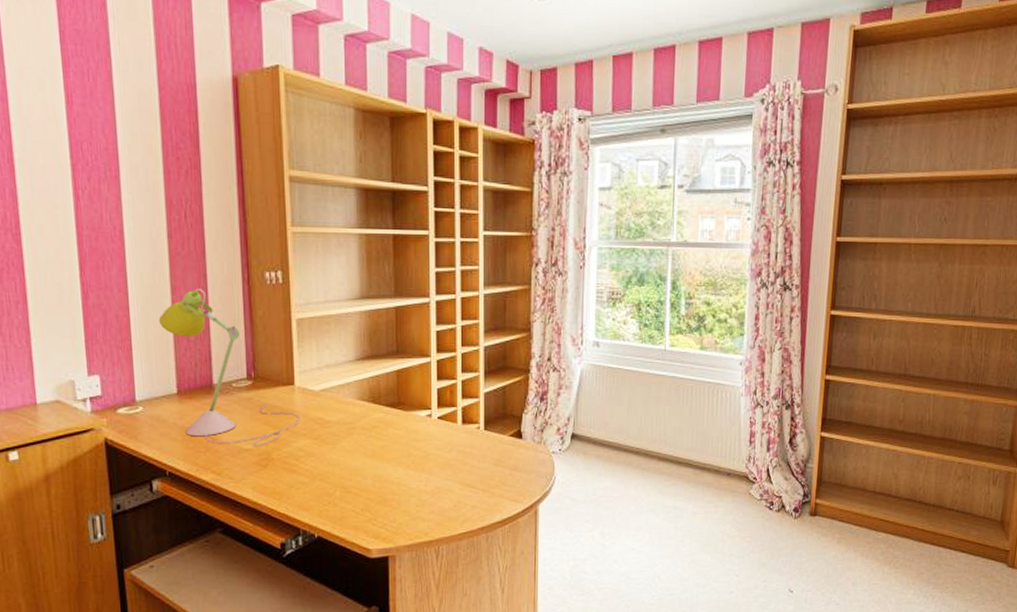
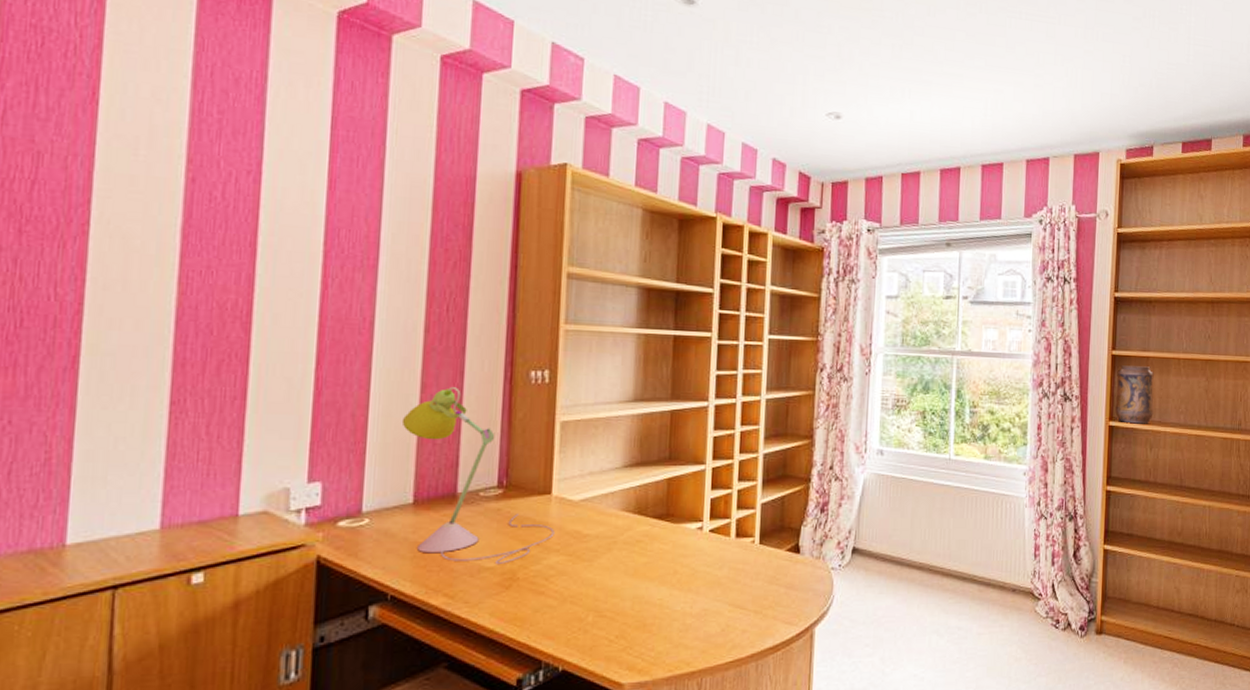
decorative vase: none [838,252,882,313] -> present [1115,365,1154,424]

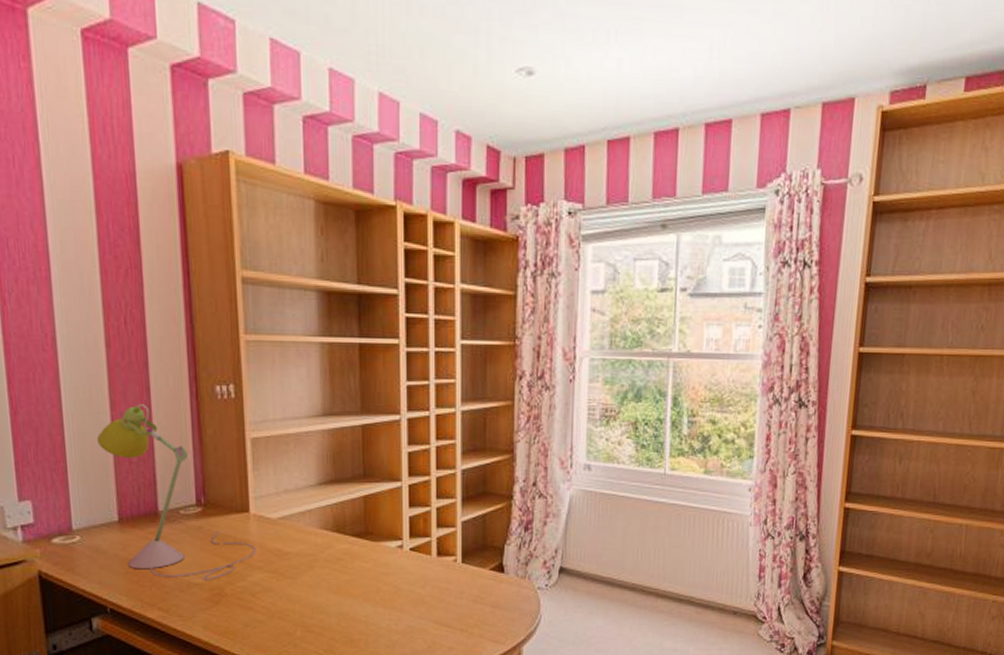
decorative vase: present [1115,365,1154,424] -> none [859,364,910,433]

